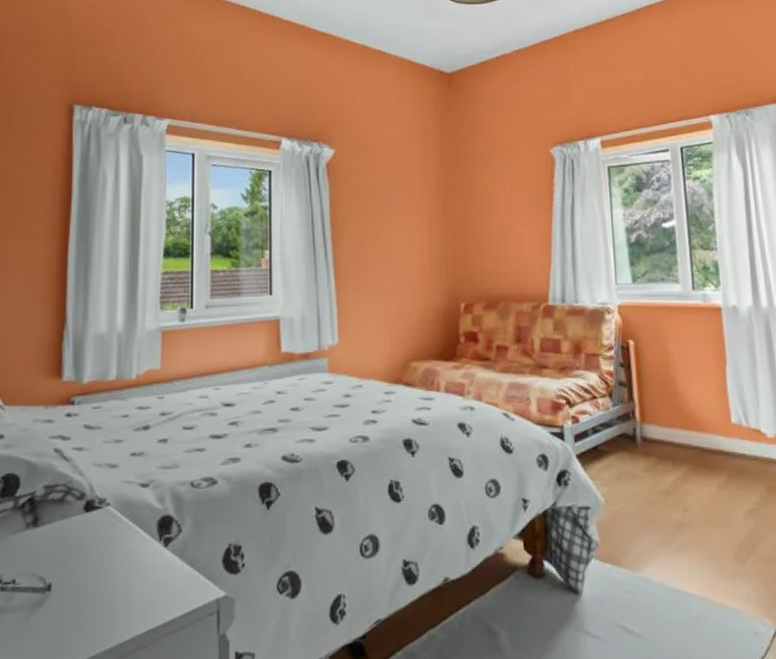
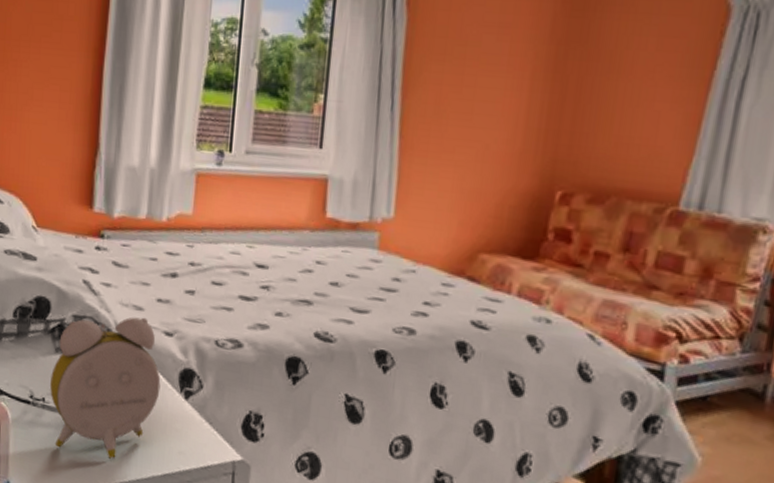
alarm clock: none [21,474,139,631] -> present [50,317,161,459]

